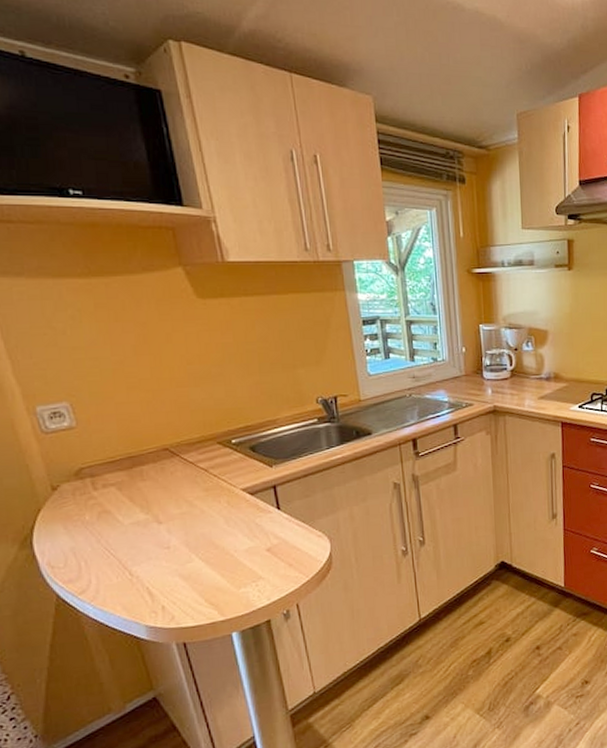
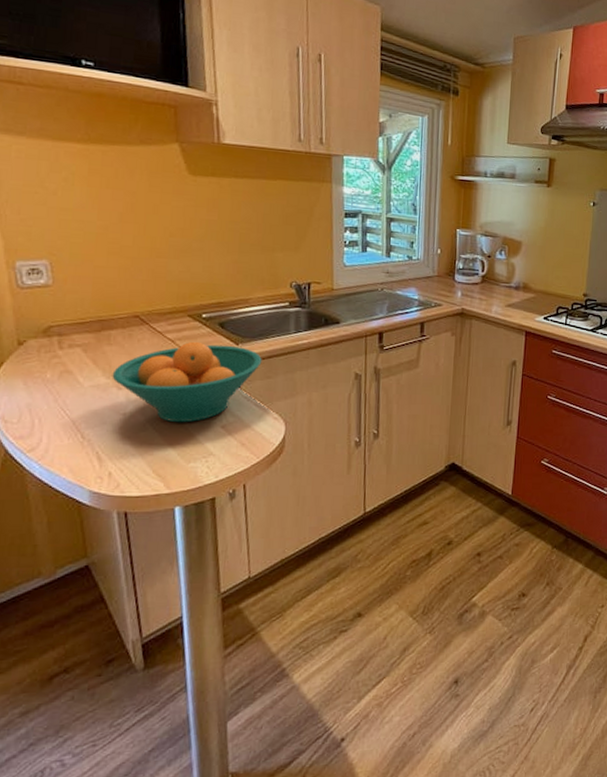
fruit bowl: none [150,468,298,551] -> present [112,341,262,423]

